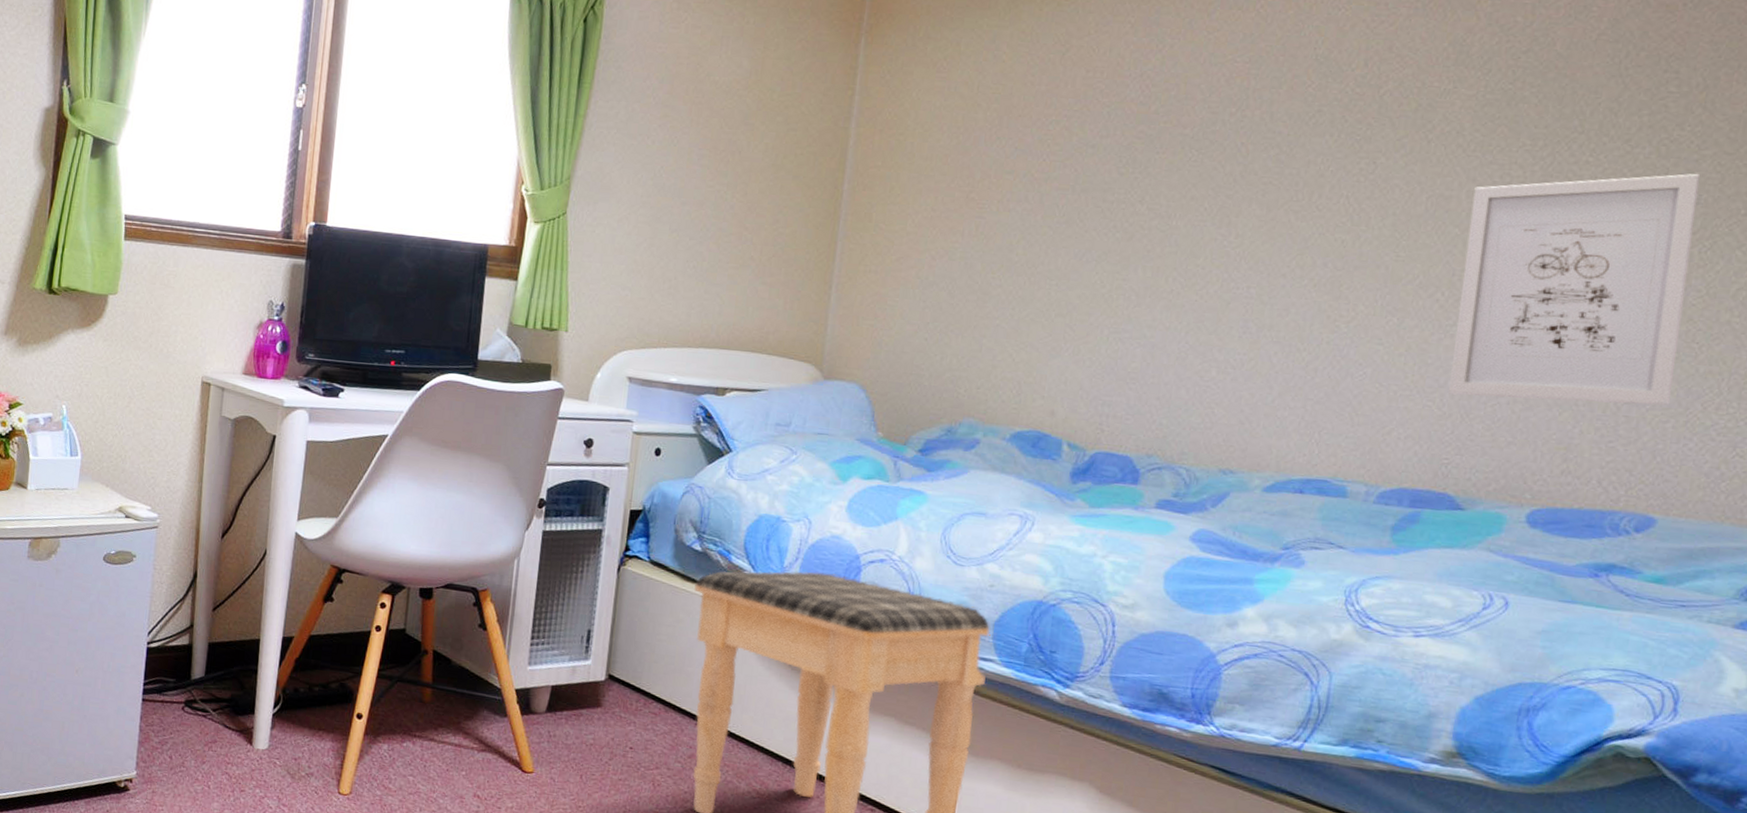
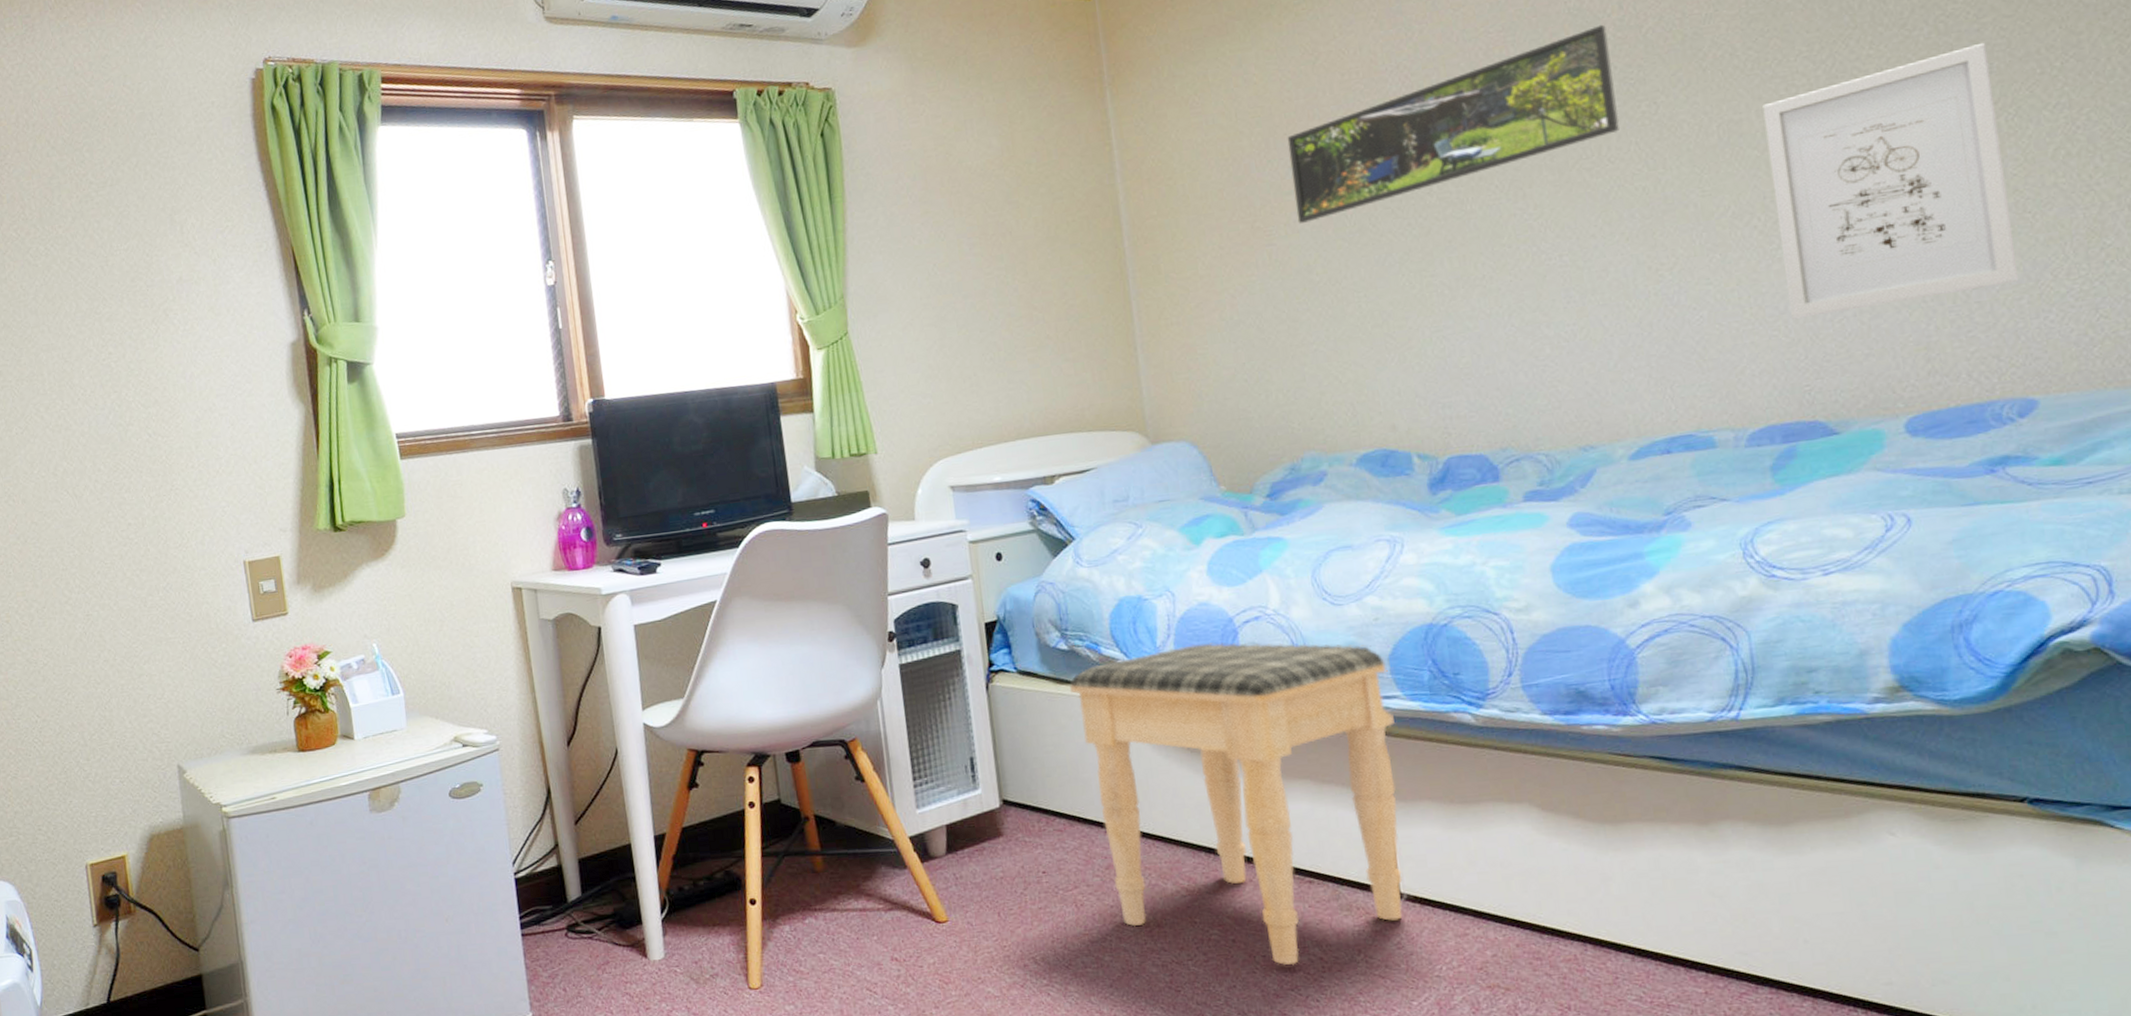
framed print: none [1011,76,1347,204] -> present [1287,24,1619,223]

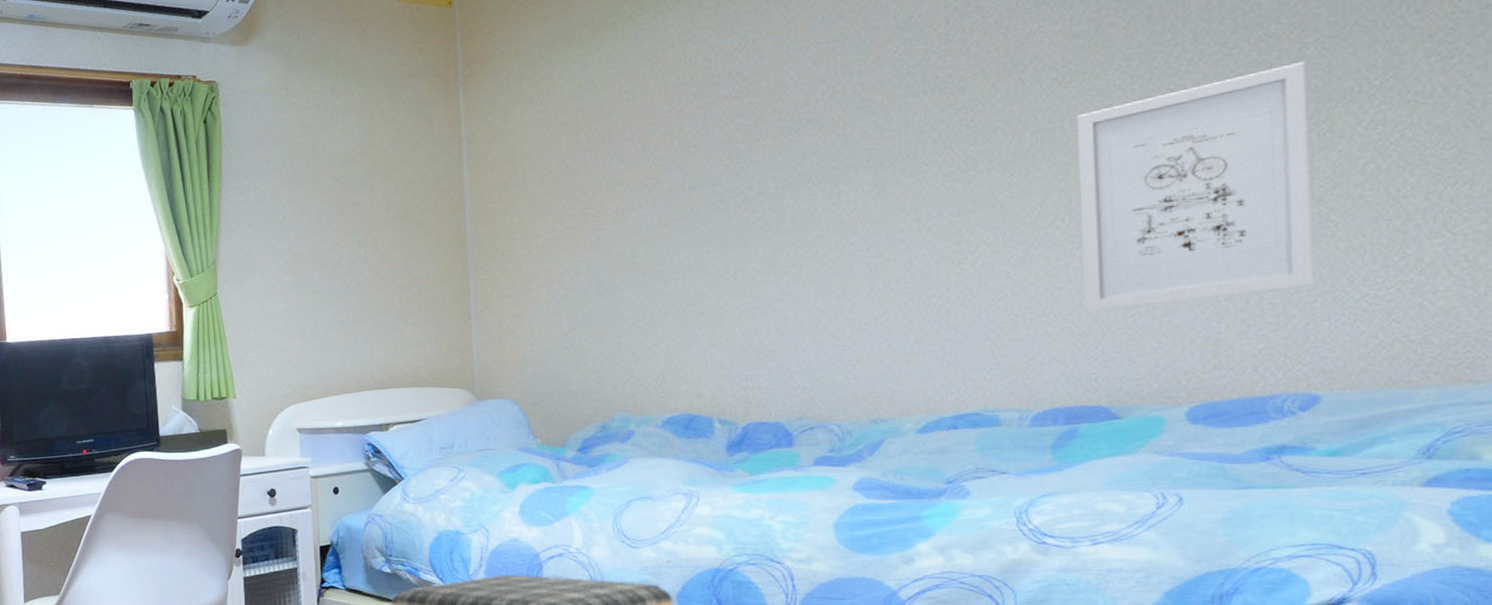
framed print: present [1287,24,1619,223] -> none [622,37,935,211]

